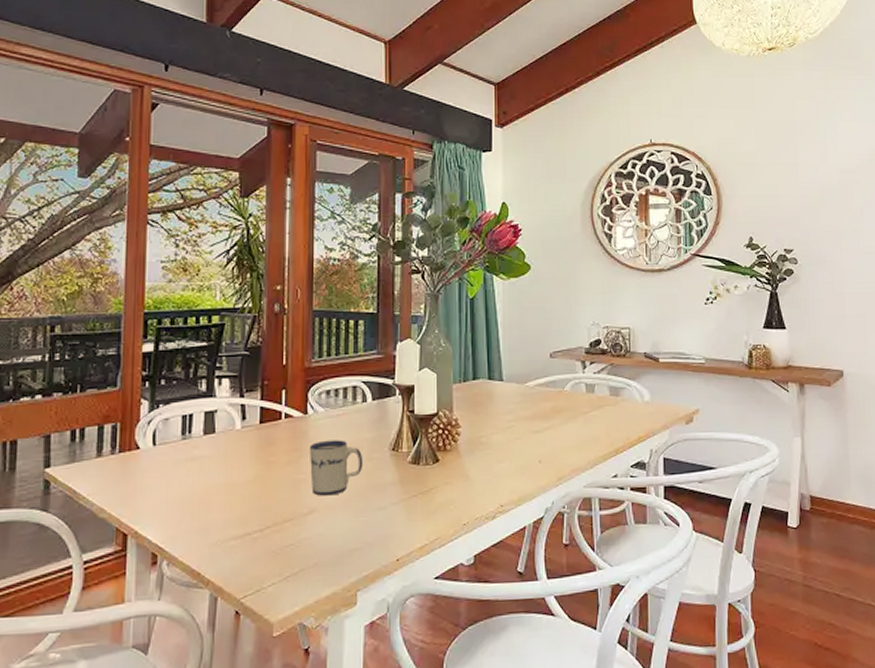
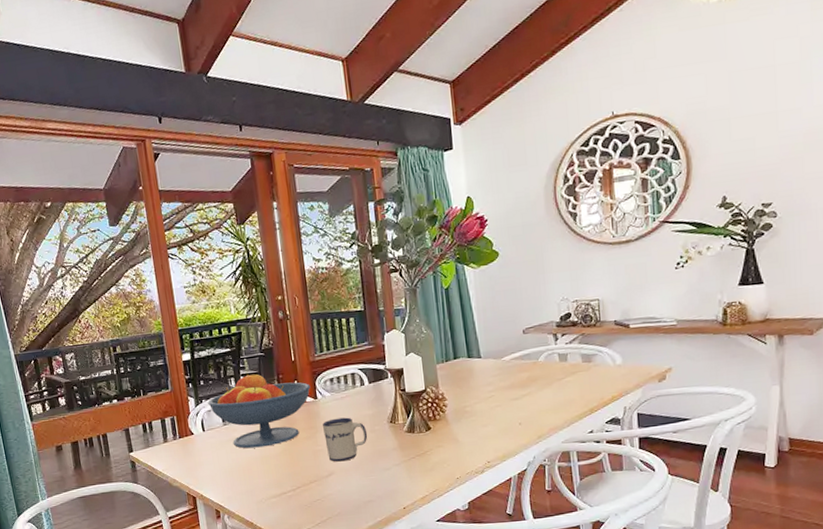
fruit bowl: none [166,377,301,472] -> present [208,374,311,449]

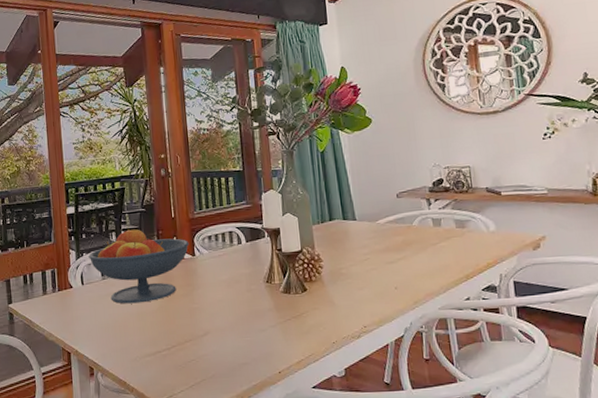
mug: present [323,417,368,462] -> none [200,275,244,321]

